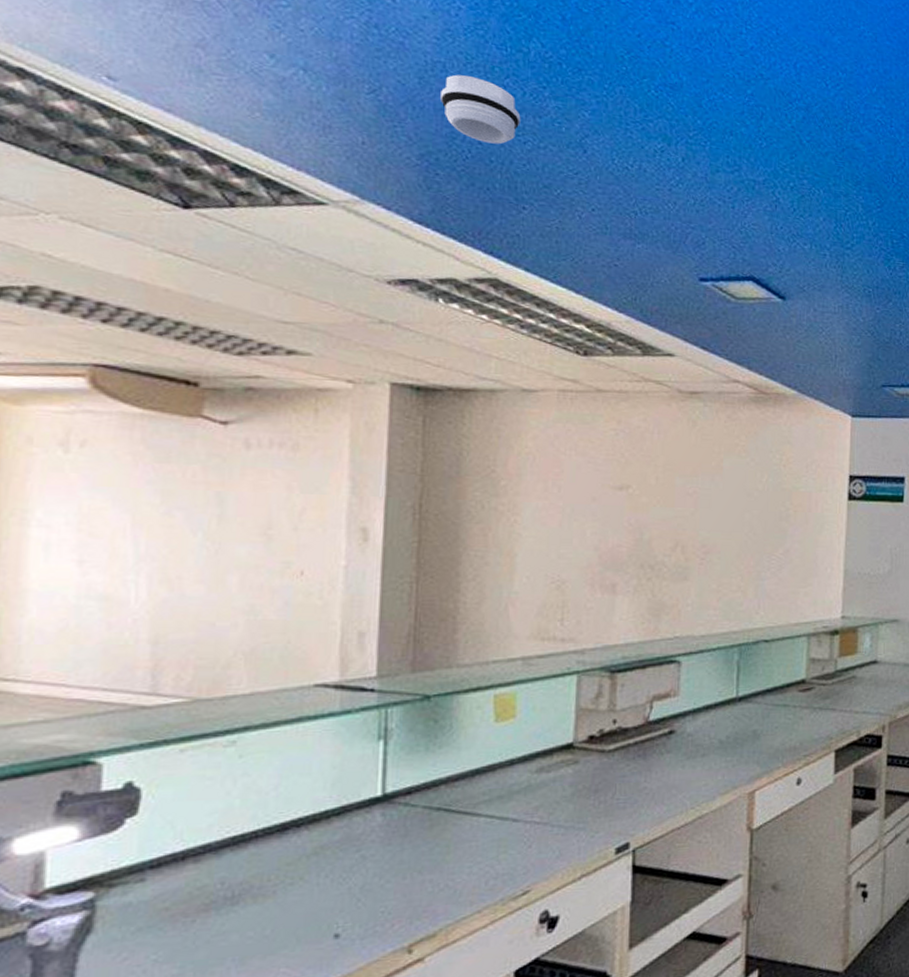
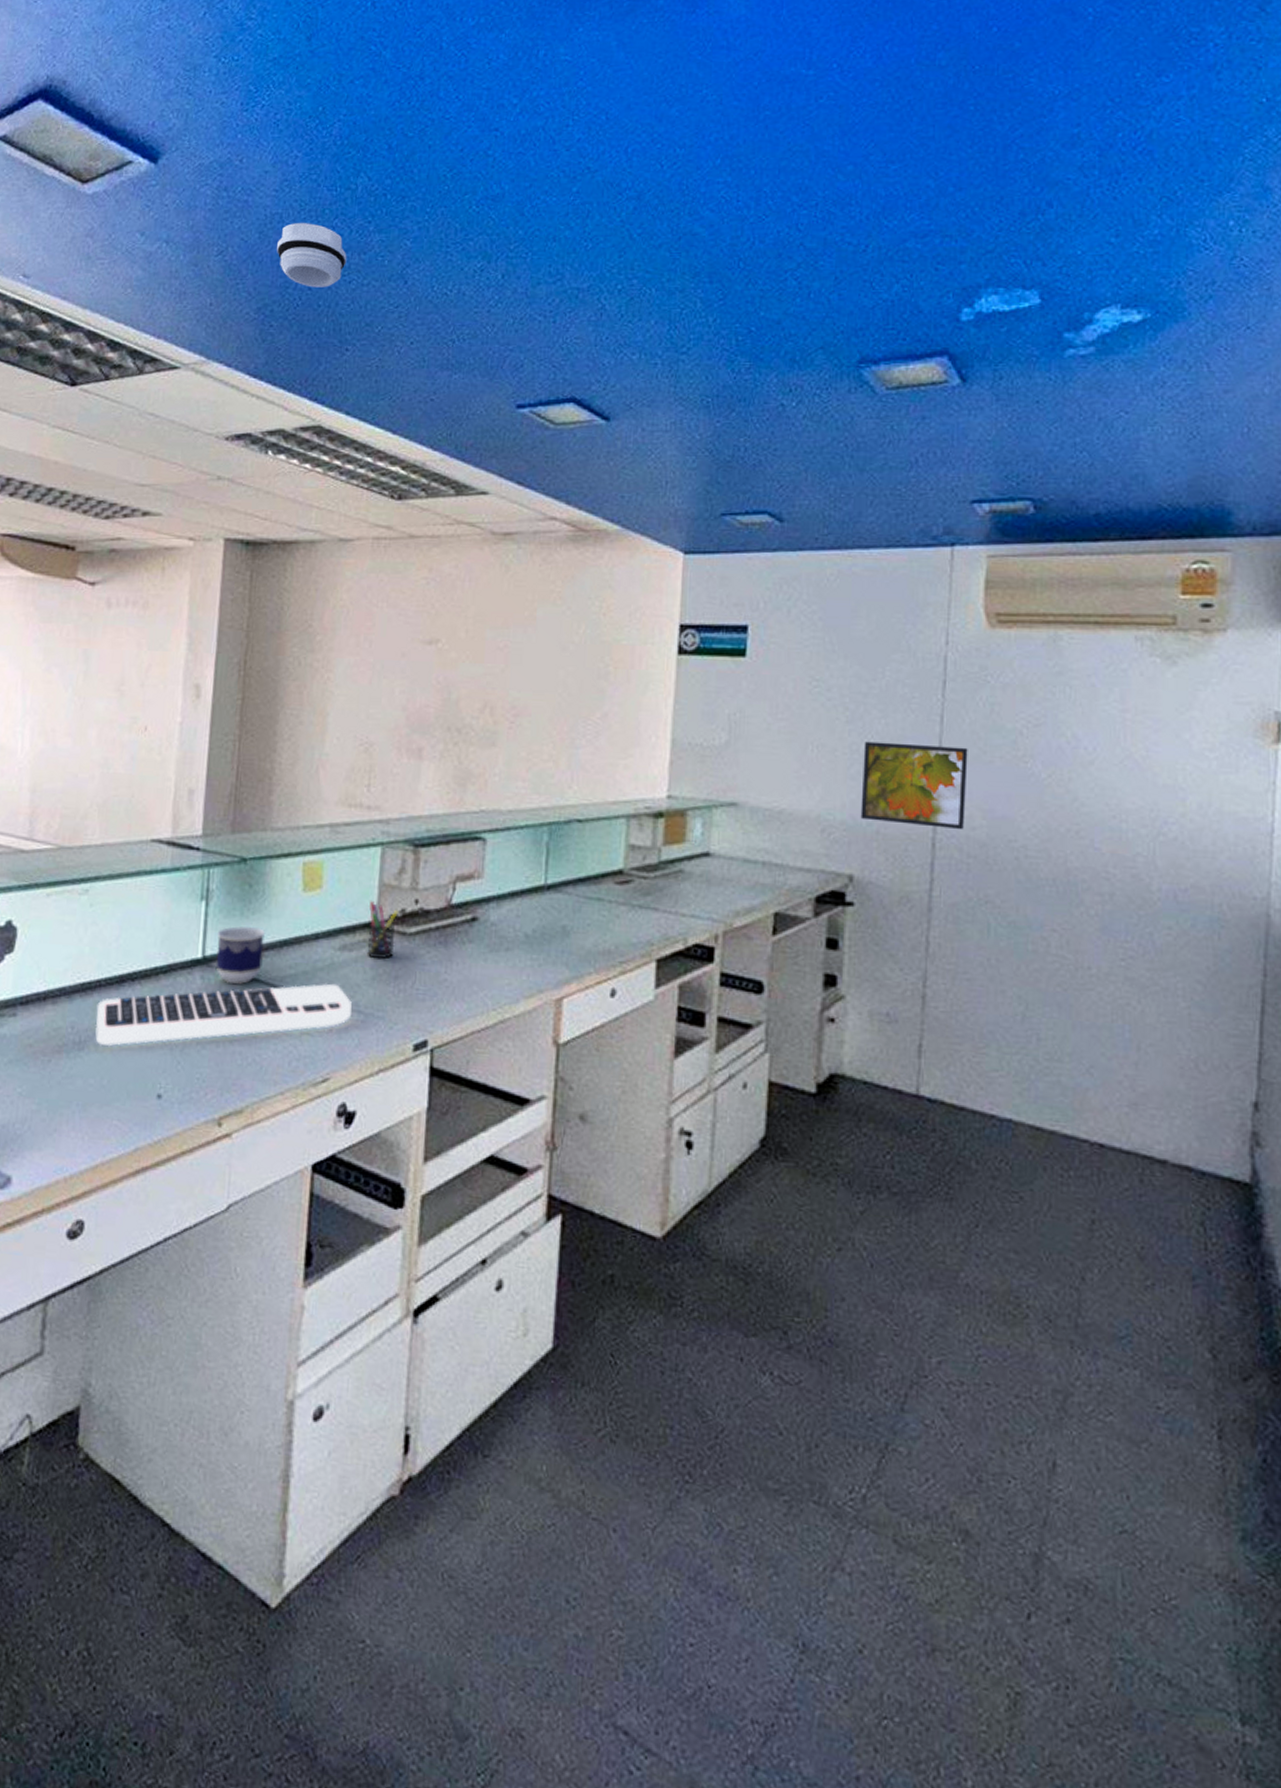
keyboard: none [252,803,551,896] -> present [95,983,352,1046]
cup: none [398,760,455,816] -> present [216,926,266,984]
pen holder: none [565,725,597,777] -> present [366,901,398,960]

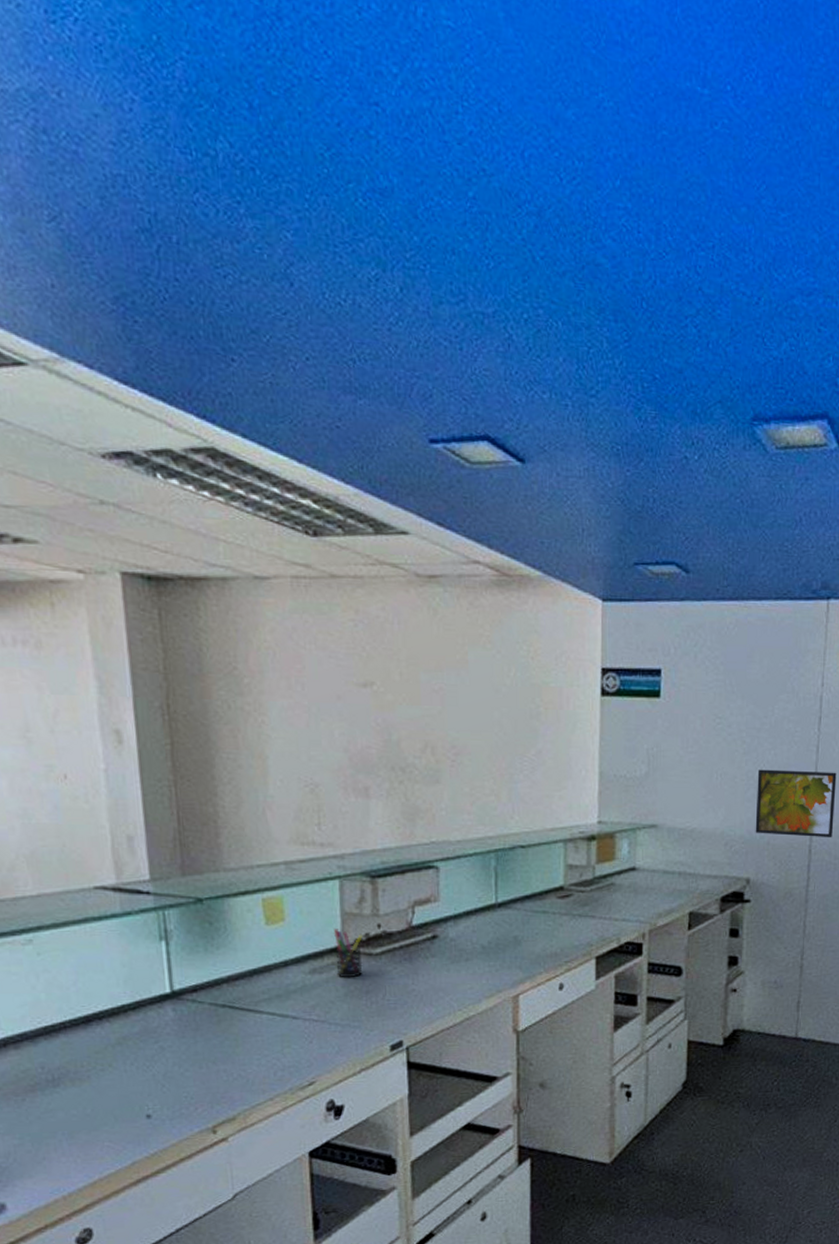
keyboard: present [95,983,352,1046] -> none [65,1003,329,1080]
cup: present [216,926,266,984] -> none [182,961,235,1012]
smoke detector: present [277,223,347,288] -> none [126,190,218,280]

